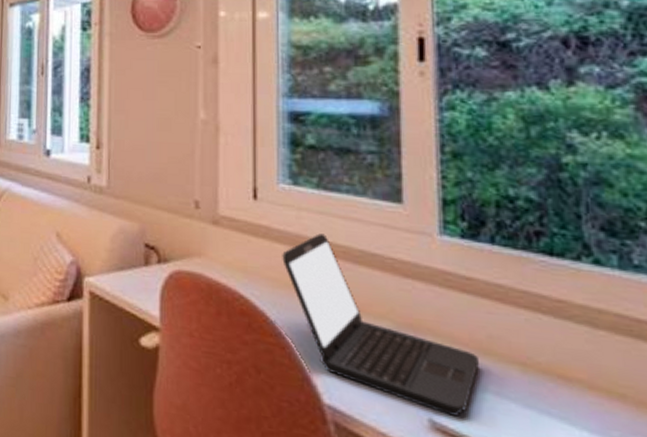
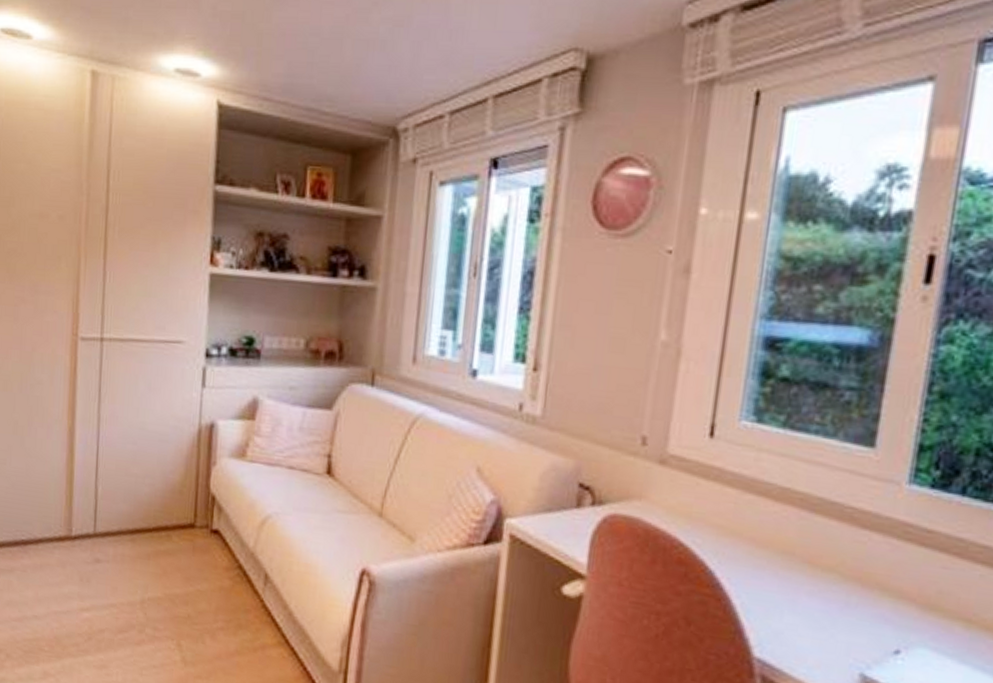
laptop: present [282,233,479,416] -> none [732,478,924,671]

